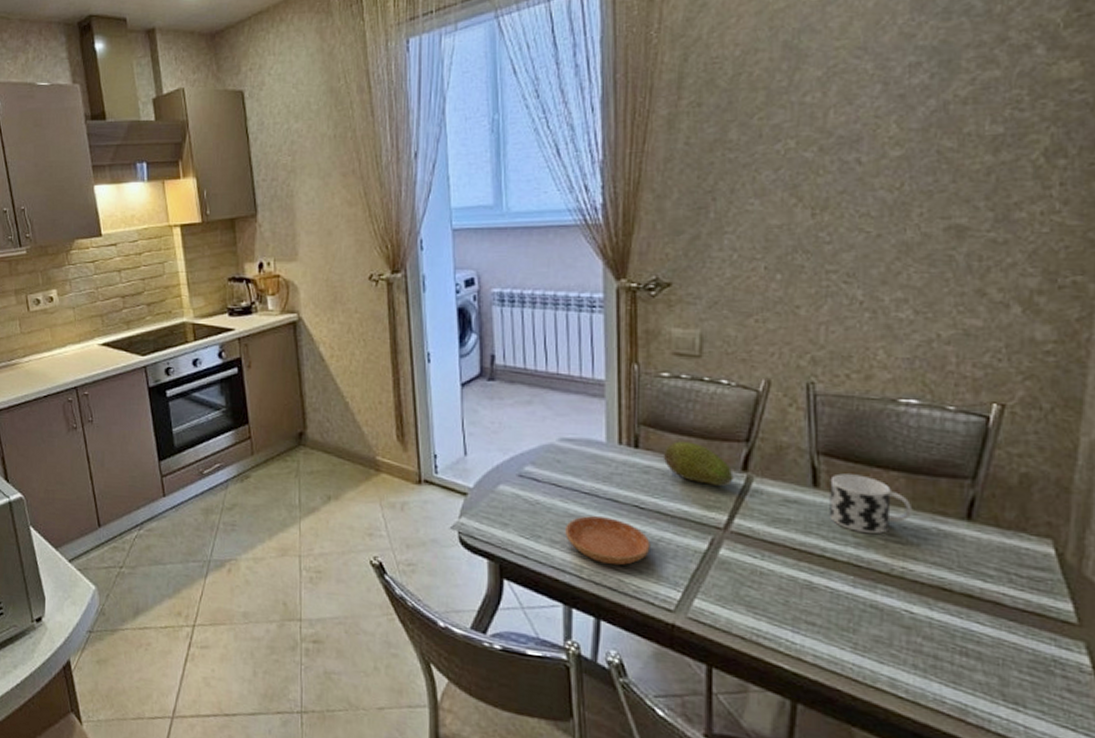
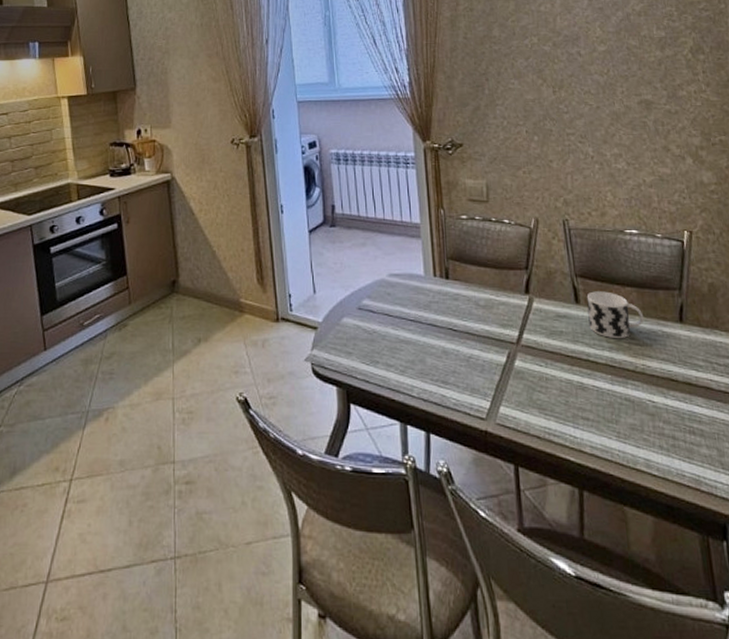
saucer: present [565,516,651,566] -> none [398,340,464,383]
fruit: present [663,441,734,486] -> none [467,271,520,307]

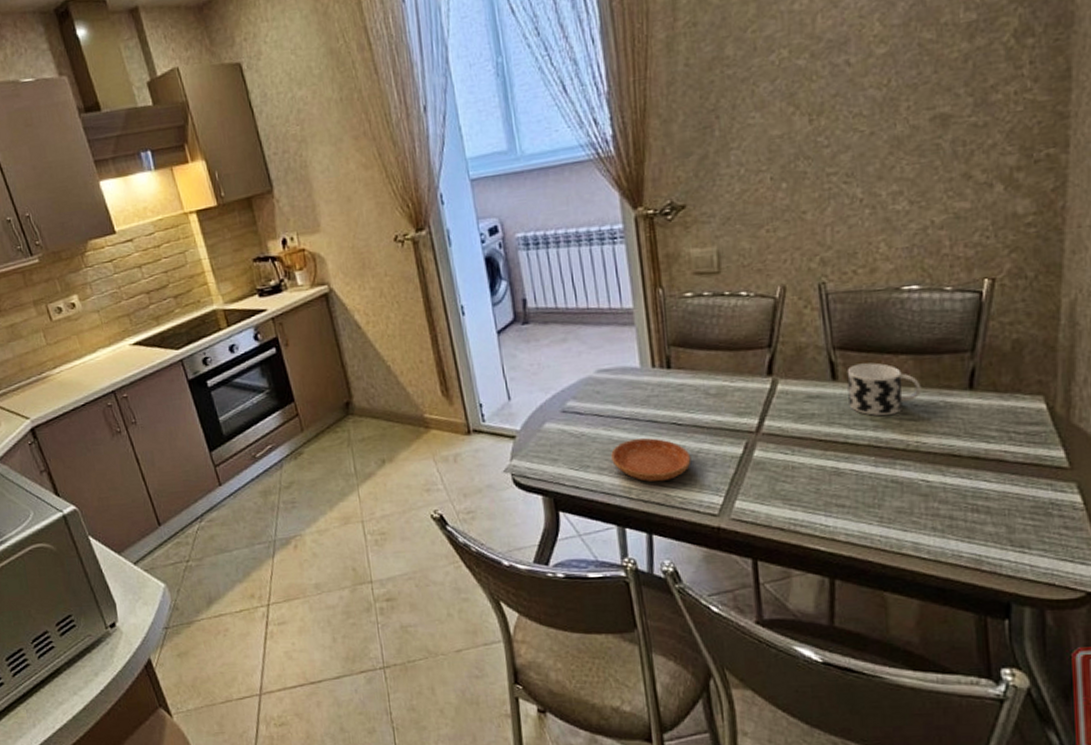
saucer: none [398,340,464,383] -> present [611,438,691,482]

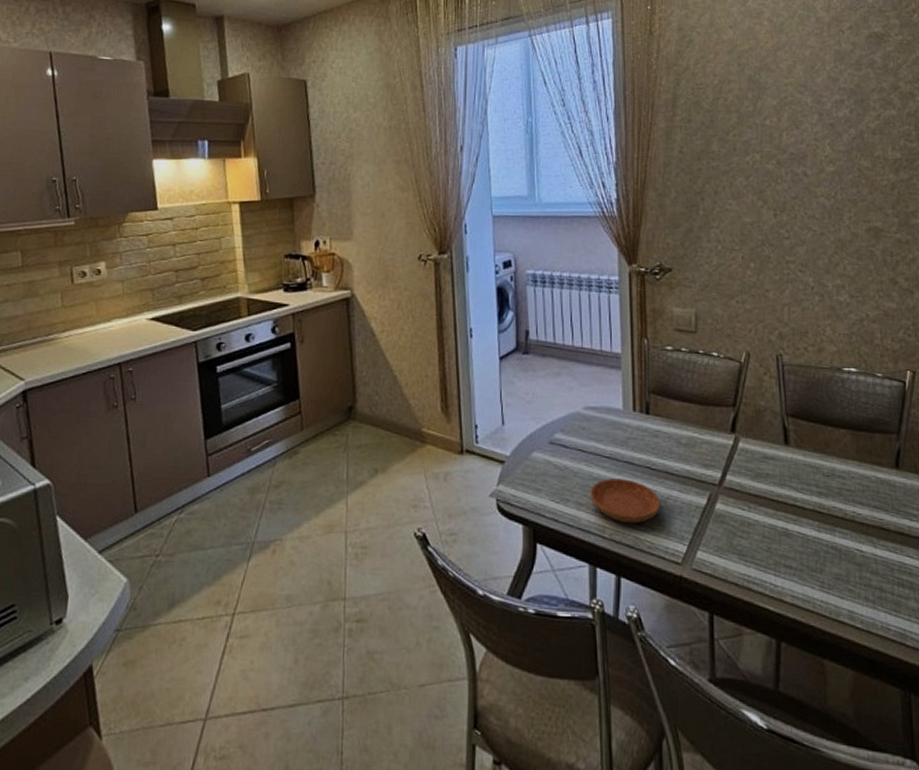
cup: present [846,362,922,416] -> none [797,432,858,484]

